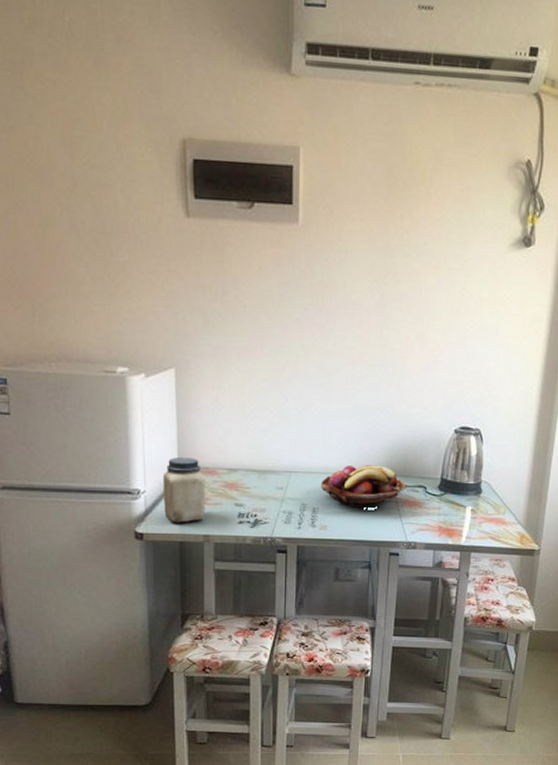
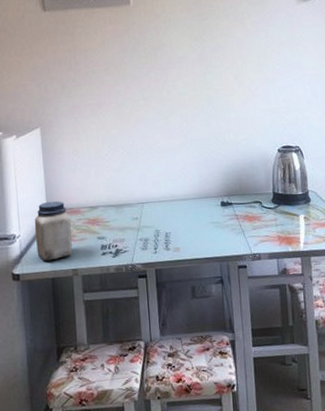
fruit basket: present [320,465,408,507] -> none [169,188,246,228]

